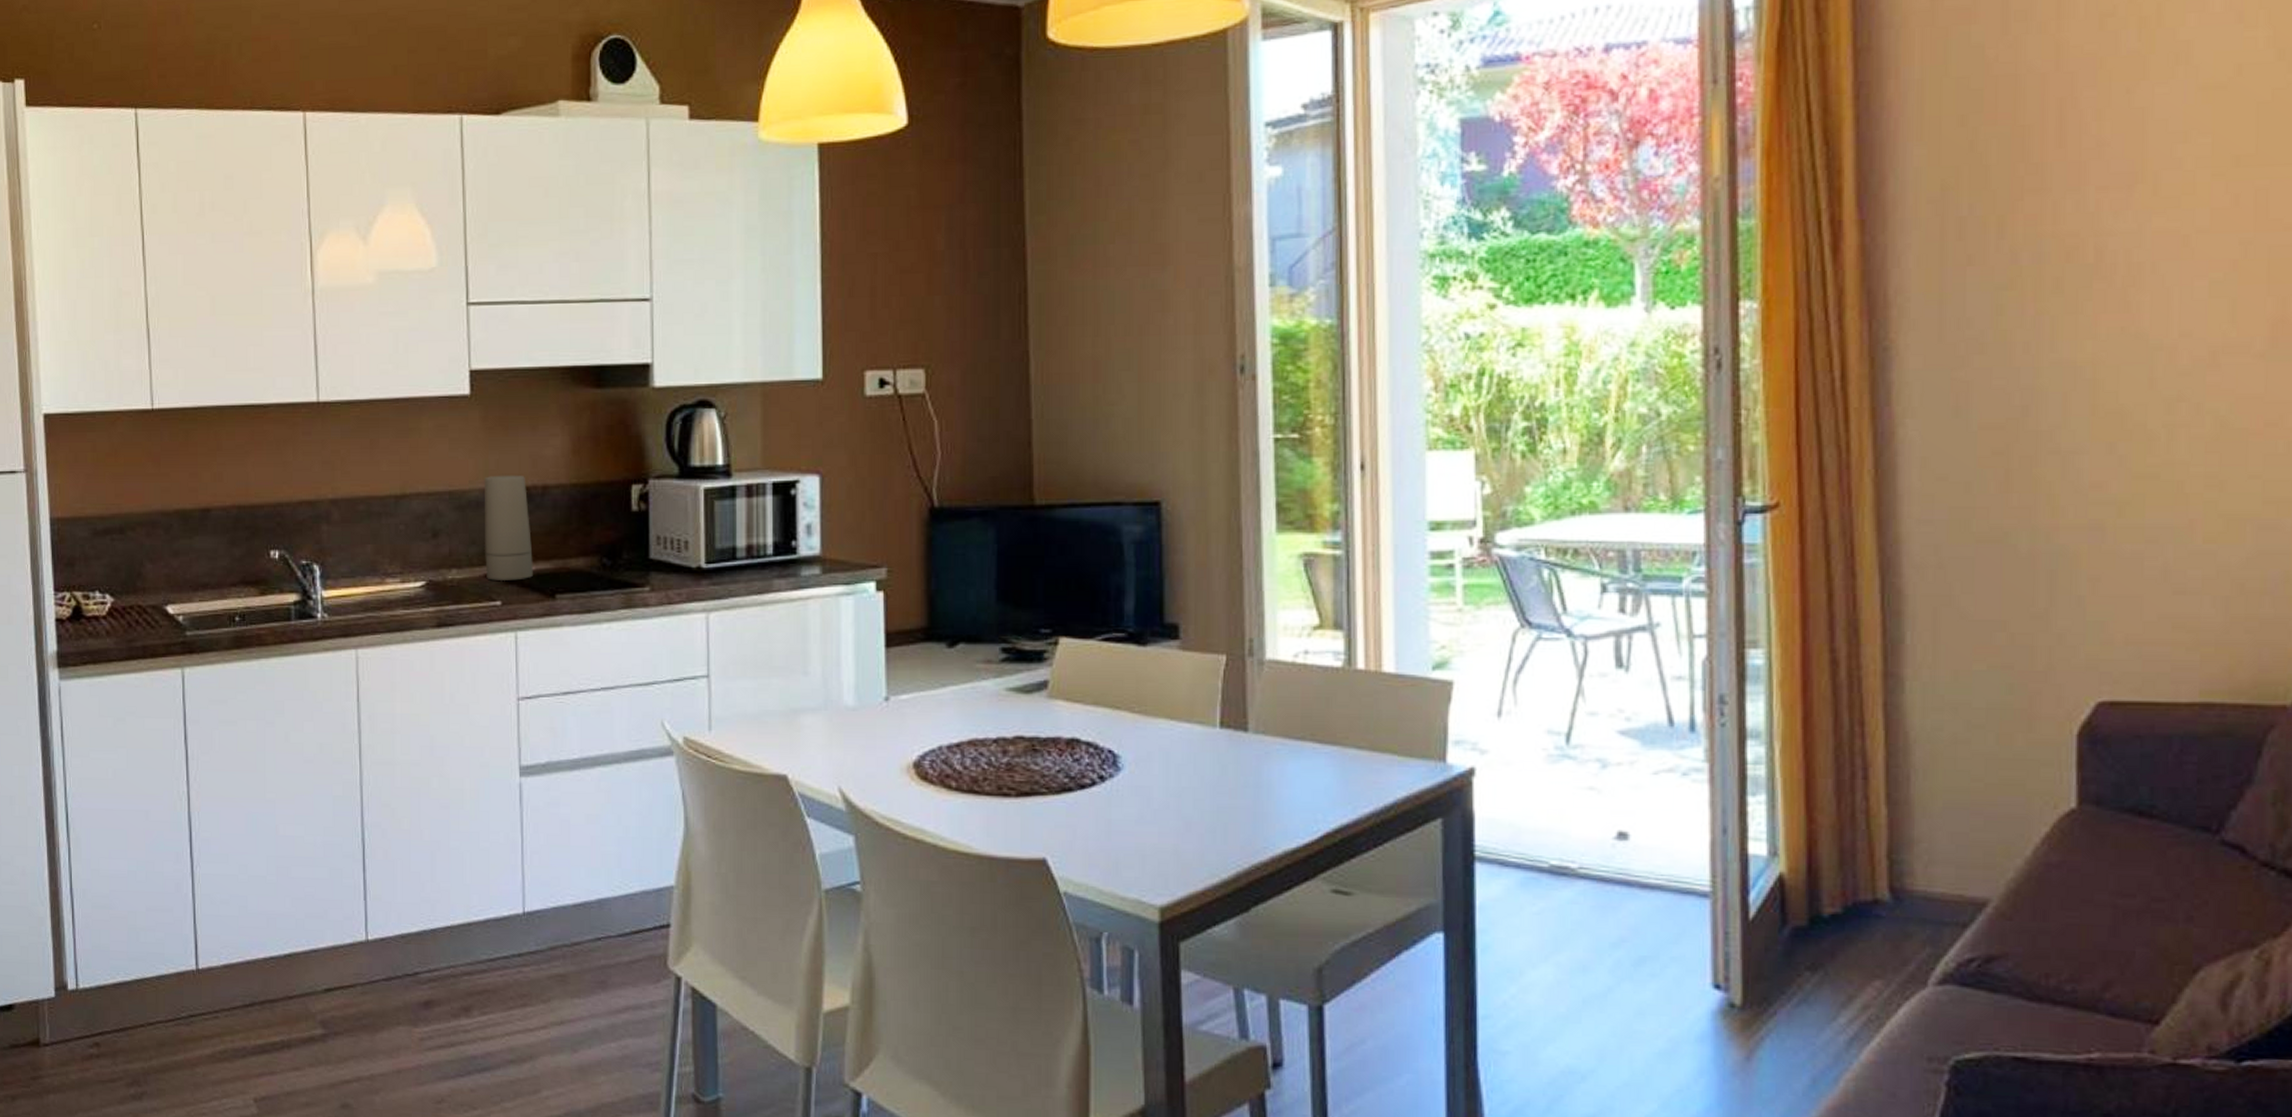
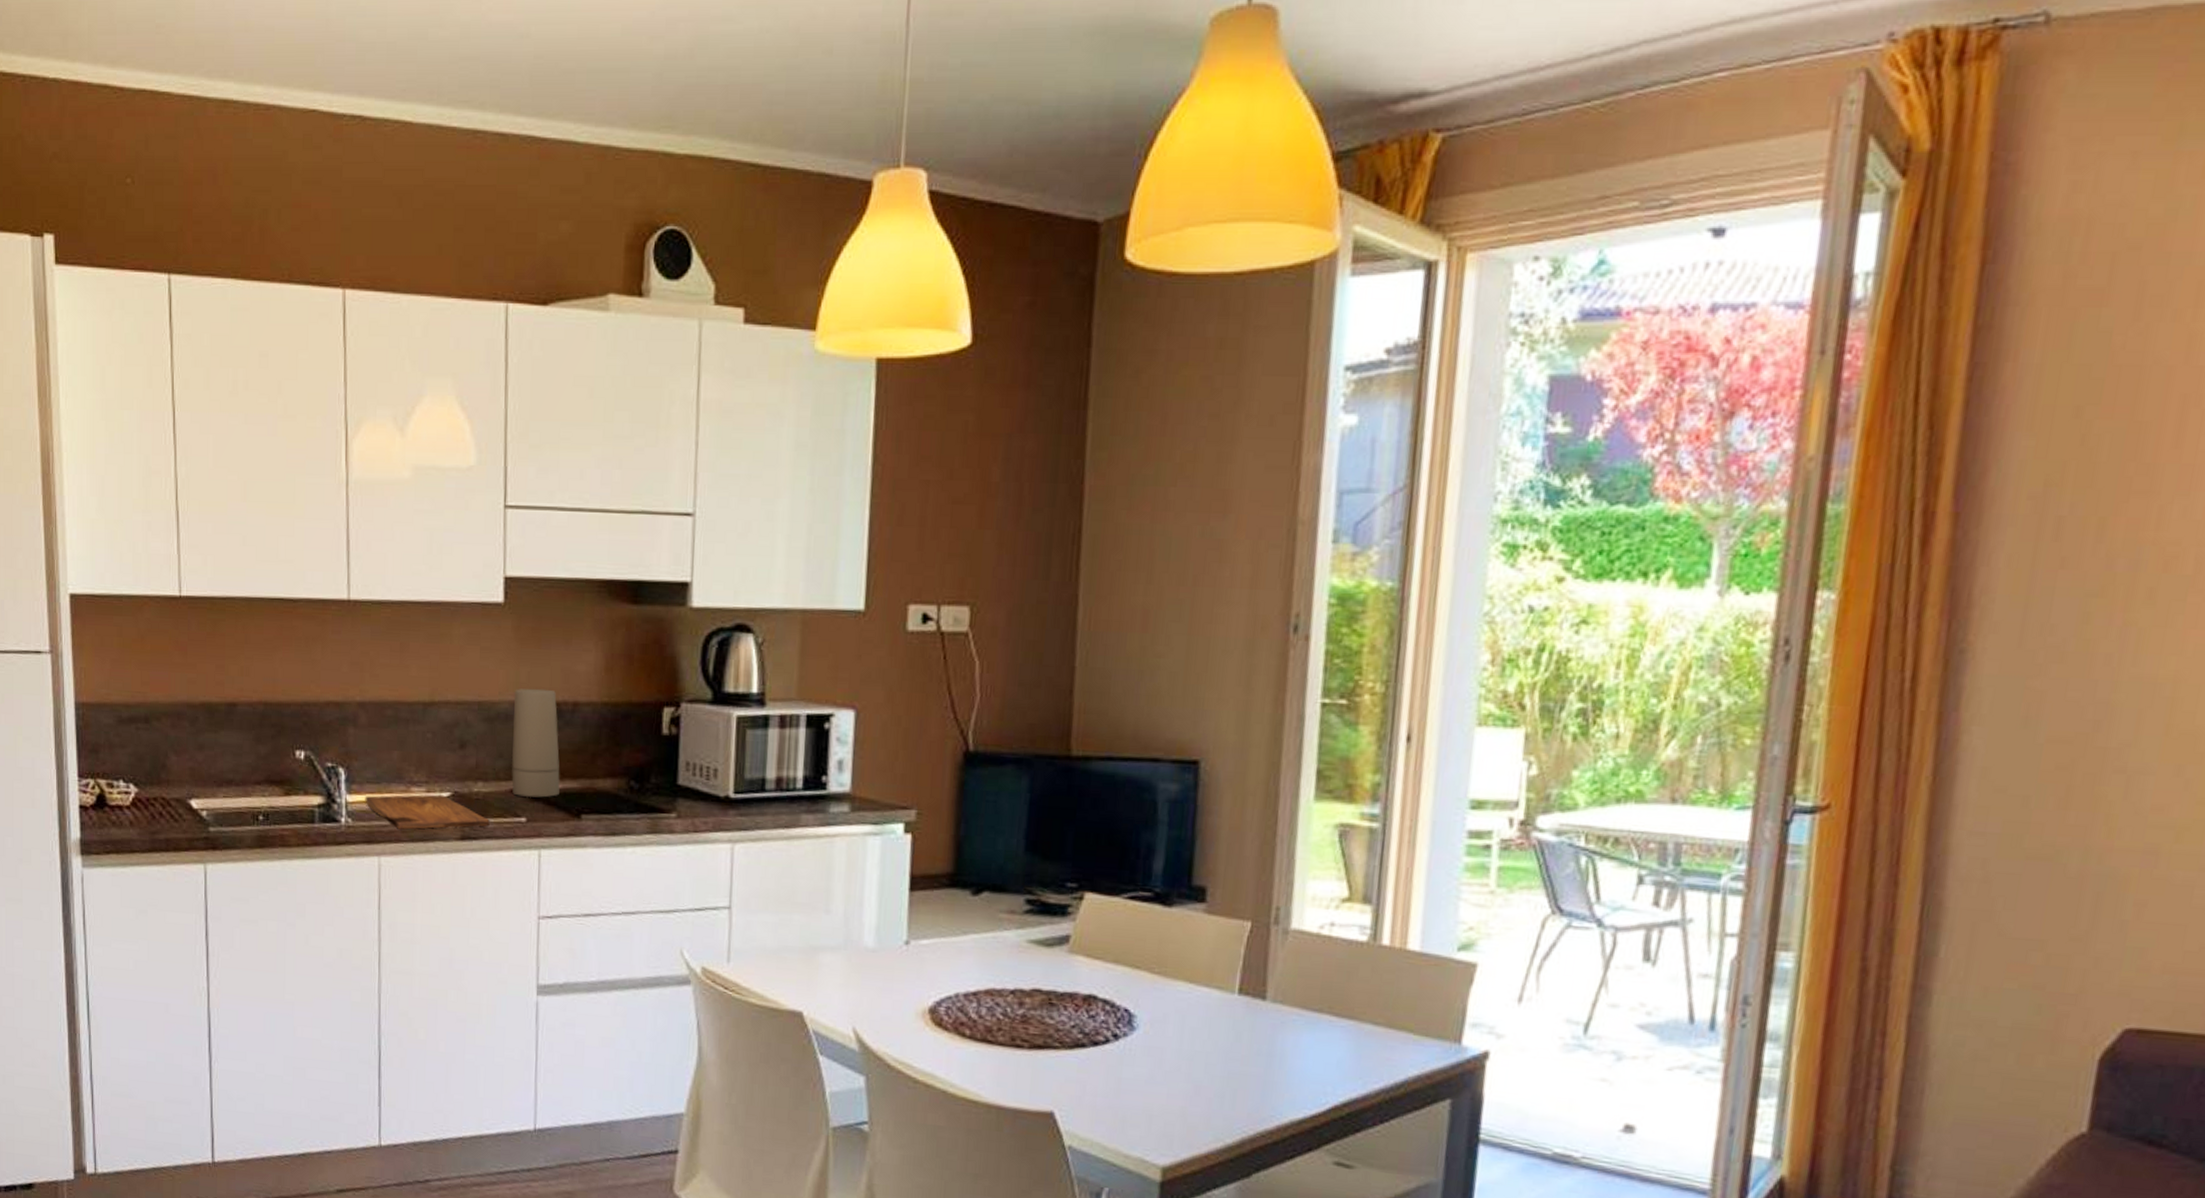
cutting board: none [340,584,465,621] -> present [365,794,490,830]

